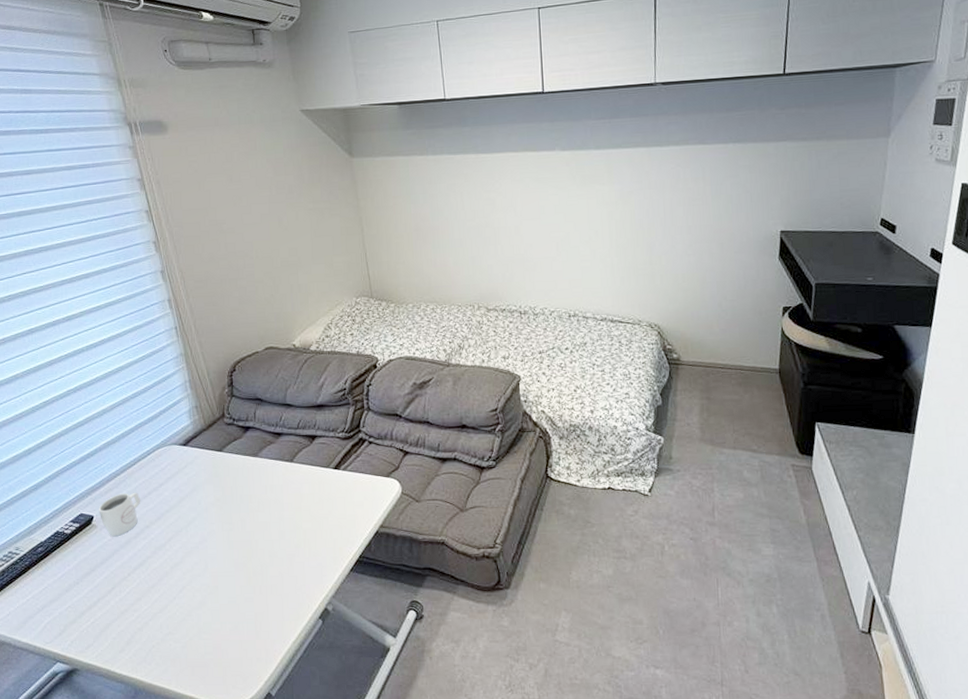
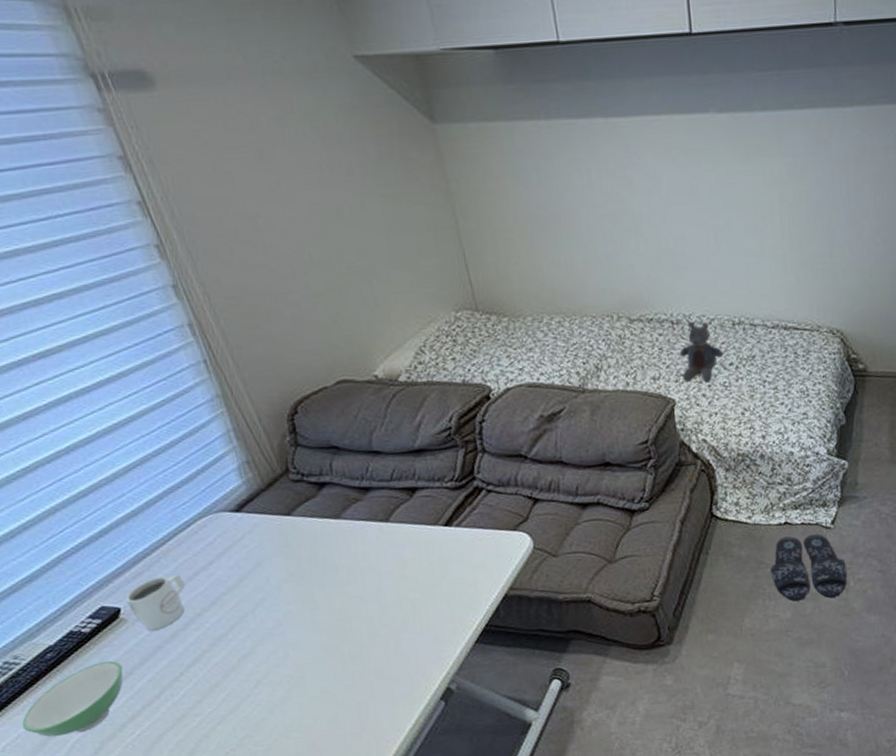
bowl: none [14,558,89,617] -> present [22,660,124,738]
stuffed animal: none [525,312,561,363] -> present [679,321,724,383]
slippers: none [595,500,662,560] -> present [770,534,847,601]

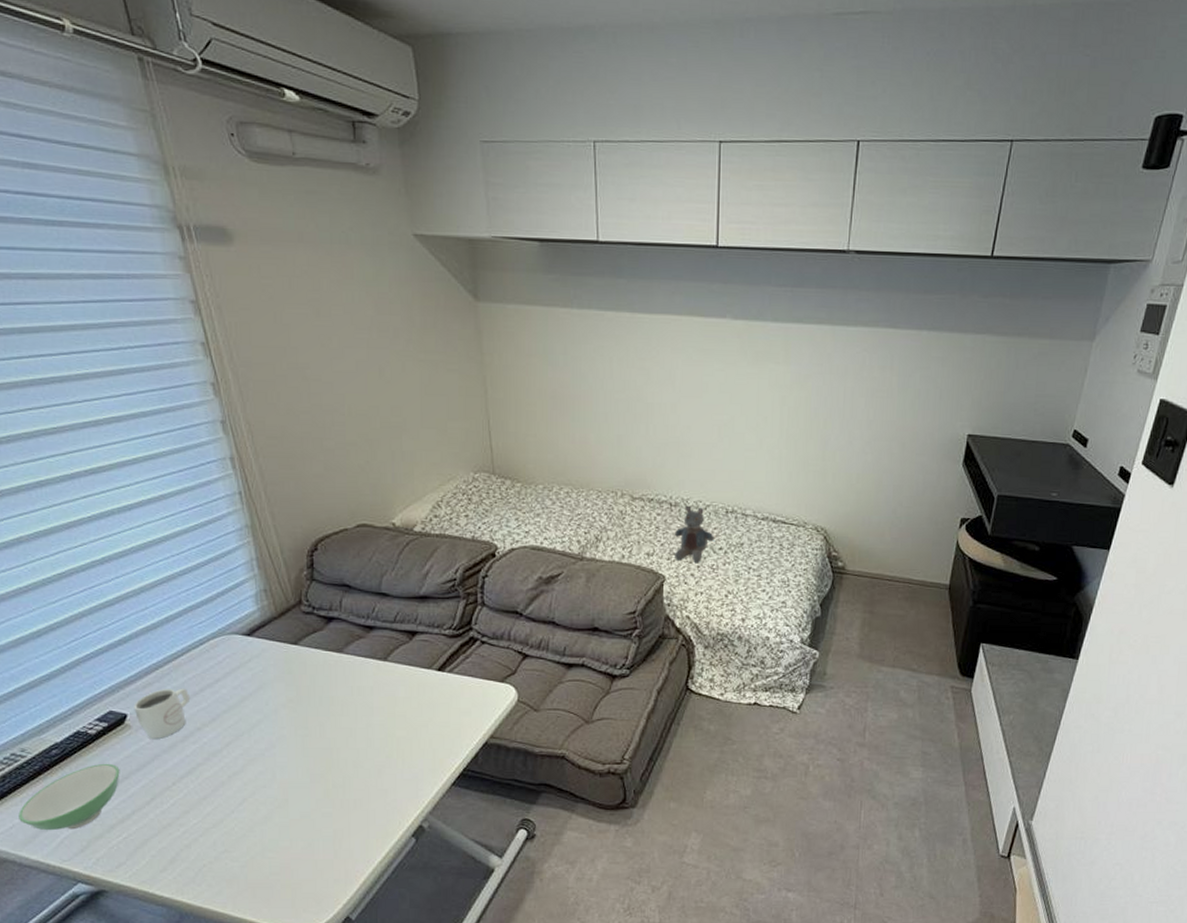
slippers: present [770,534,847,601] -> none [736,717,807,780]

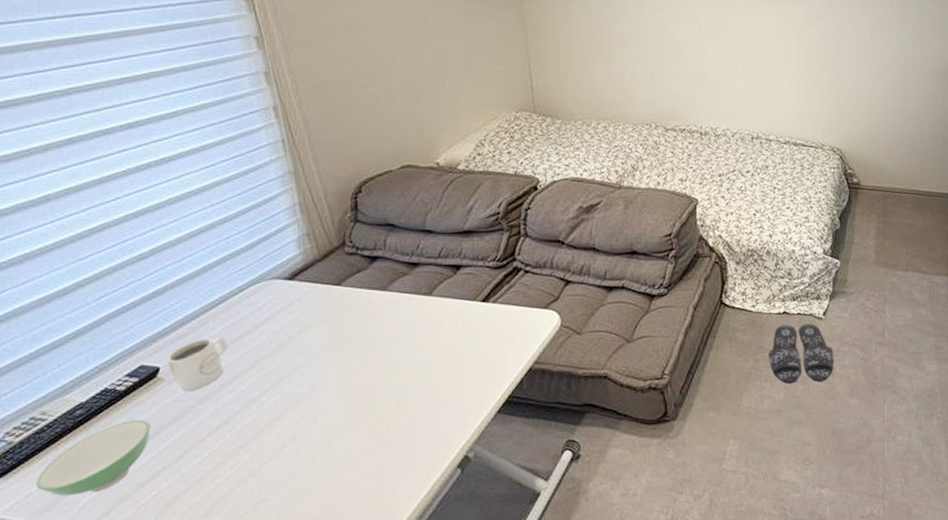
stuffed animal: present [674,505,715,564] -> none [705,133,743,187]
slippers: none [736,717,807,780] -> present [768,323,833,384]

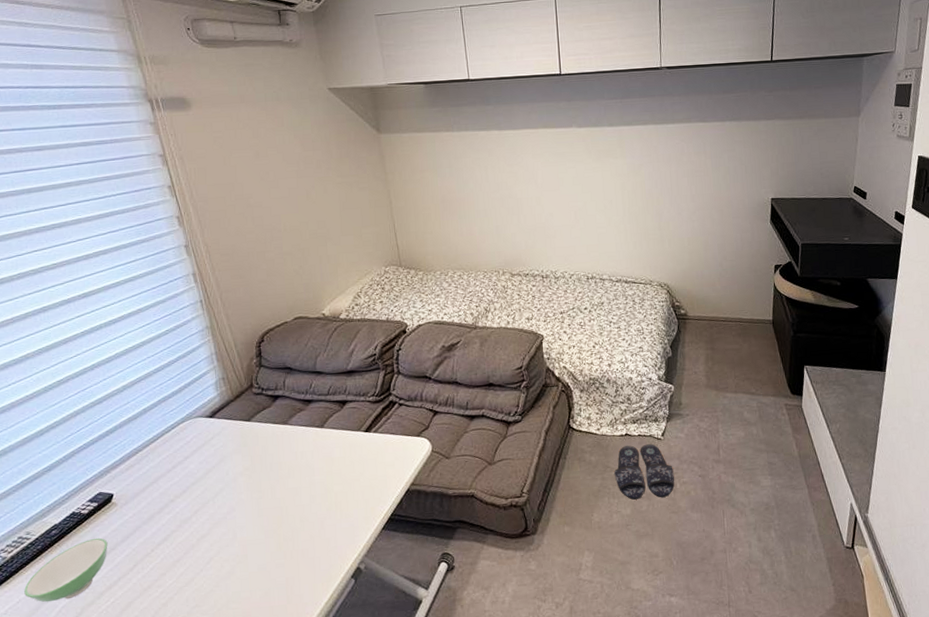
mug: present [167,336,229,391] -> none [118,467,165,513]

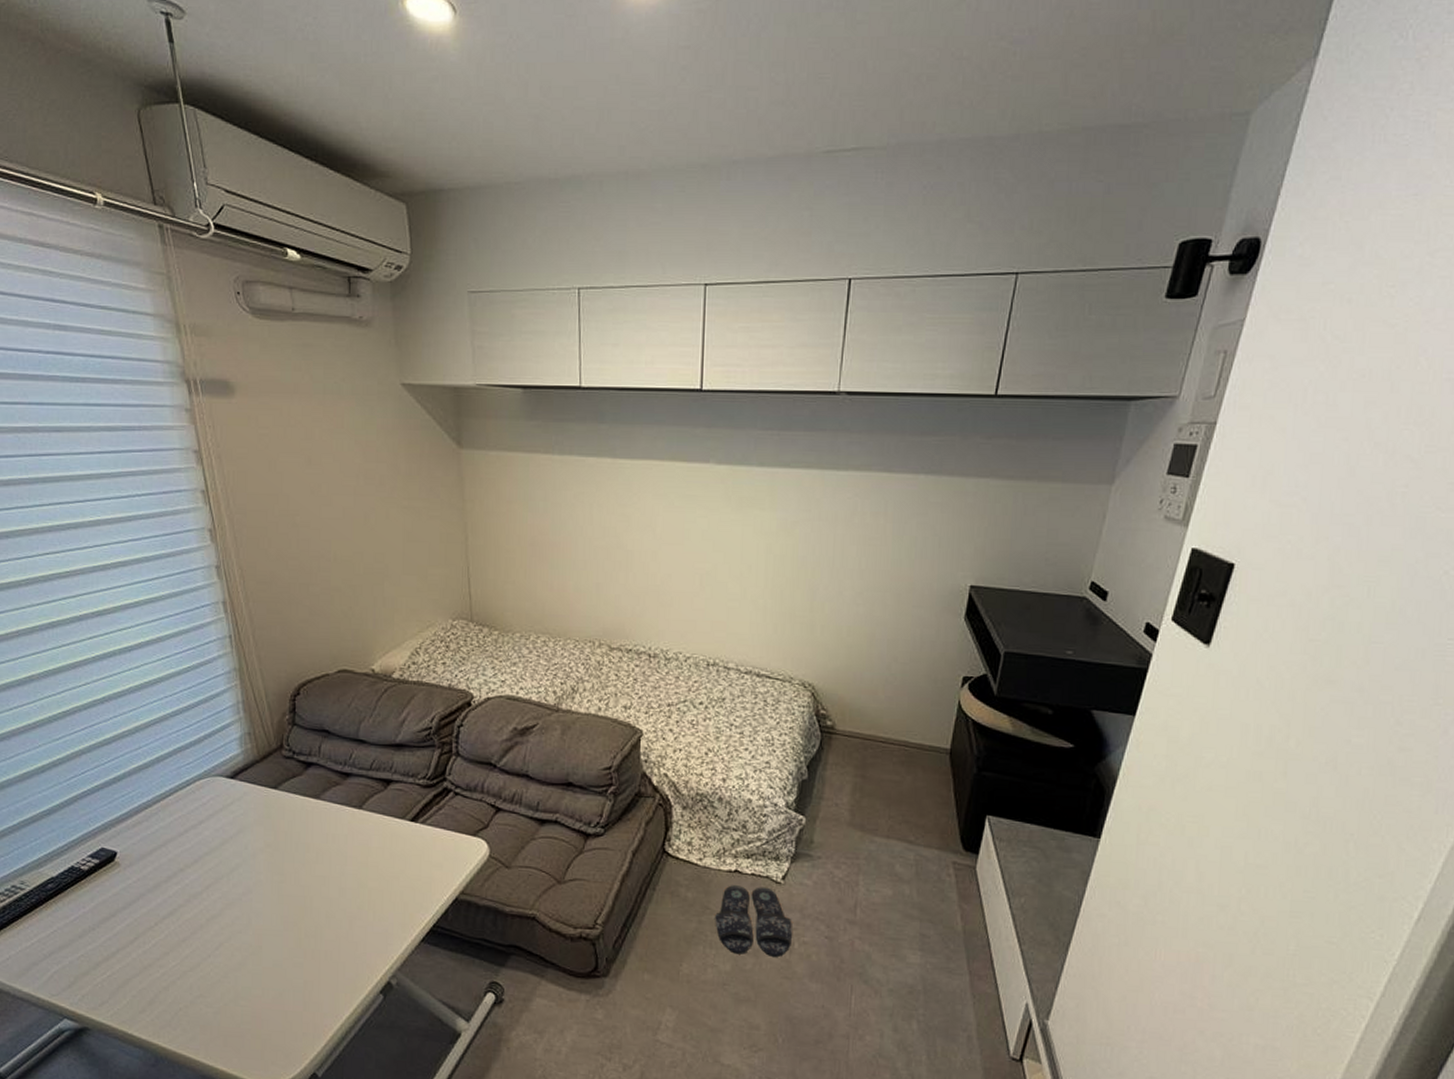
bowl: present [24,537,108,603] -> none [15,899,108,965]

